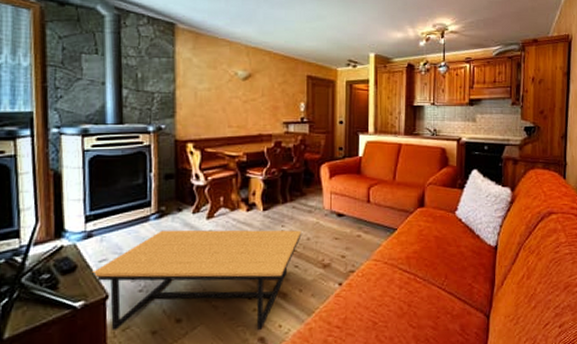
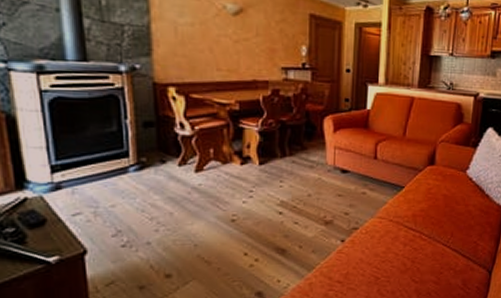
coffee table: present [92,229,302,330] -> none [65,183,302,285]

